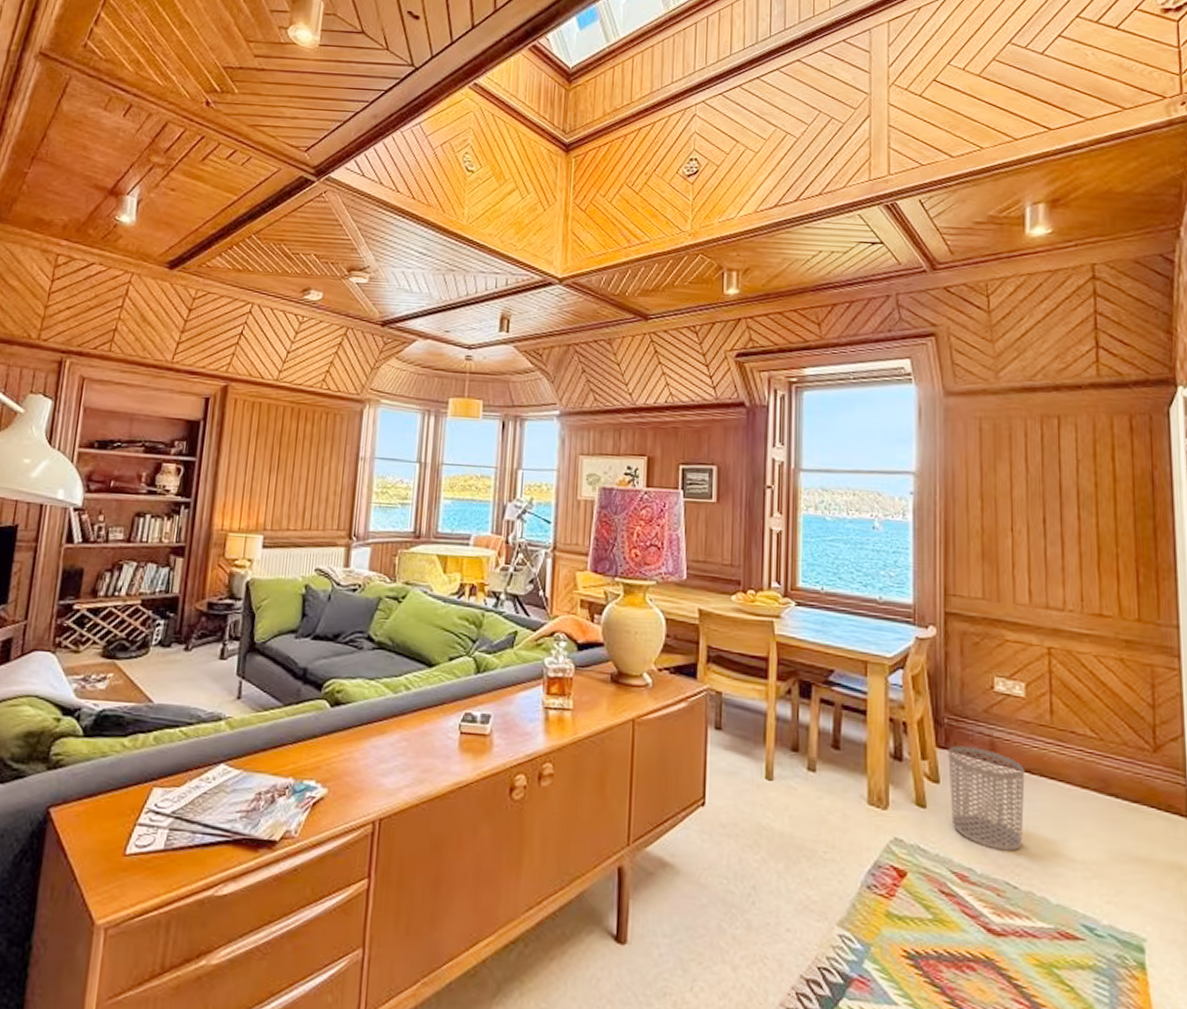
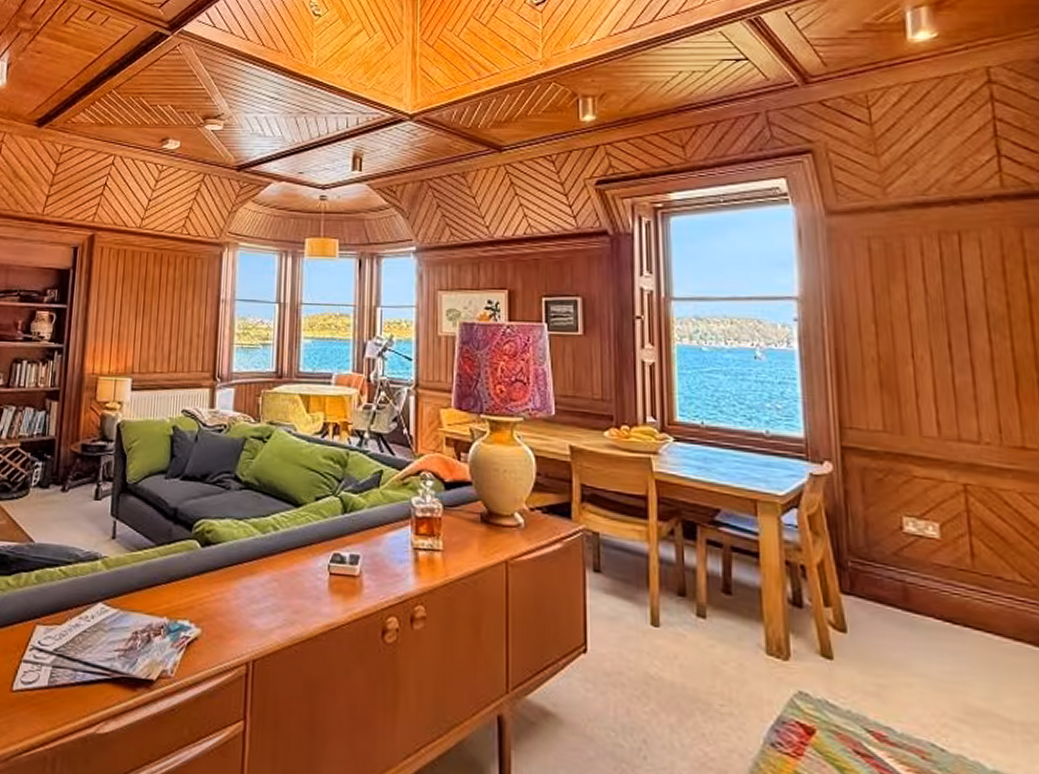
waste bin: present [948,745,1025,852] -> none [854,591,948,710]

